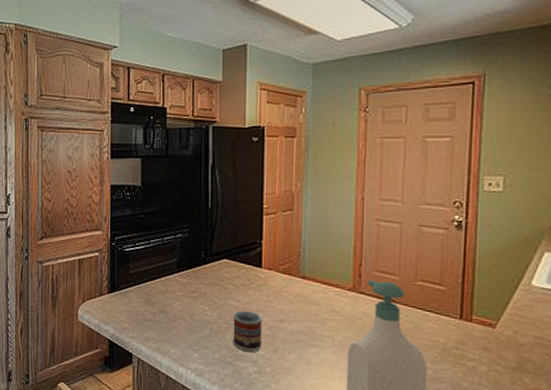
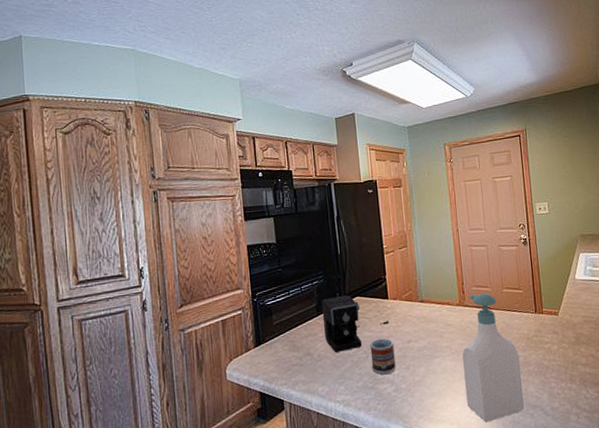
coffee maker: none [183,254,260,317] -> present [321,294,390,352]

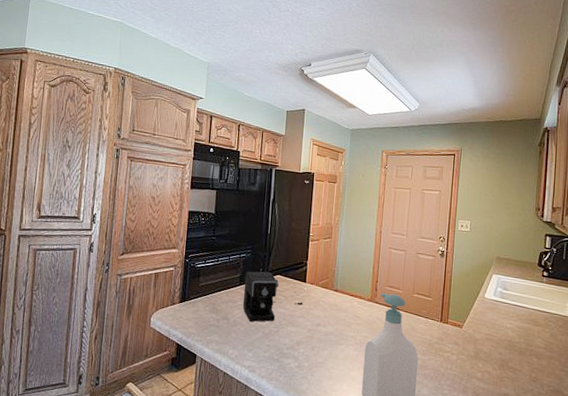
cup: present [370,338,396,375] -> none [280,317,304,351]

